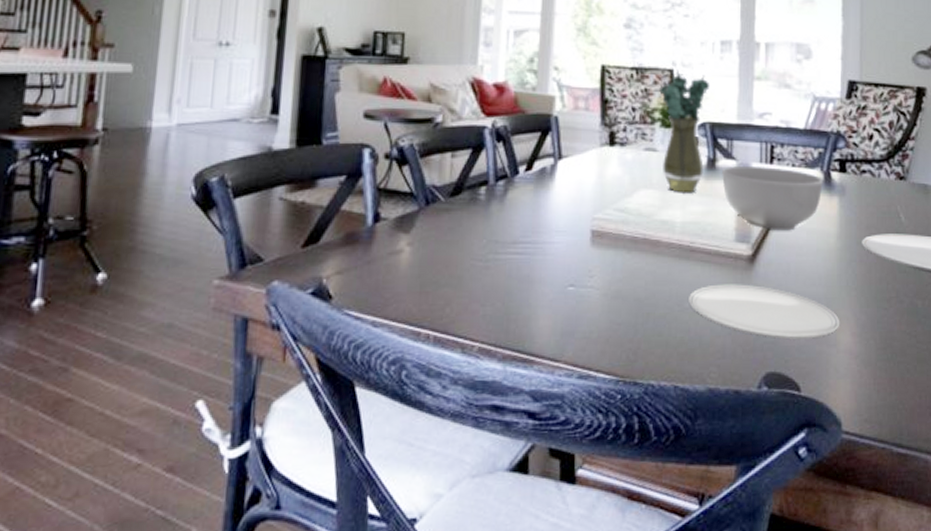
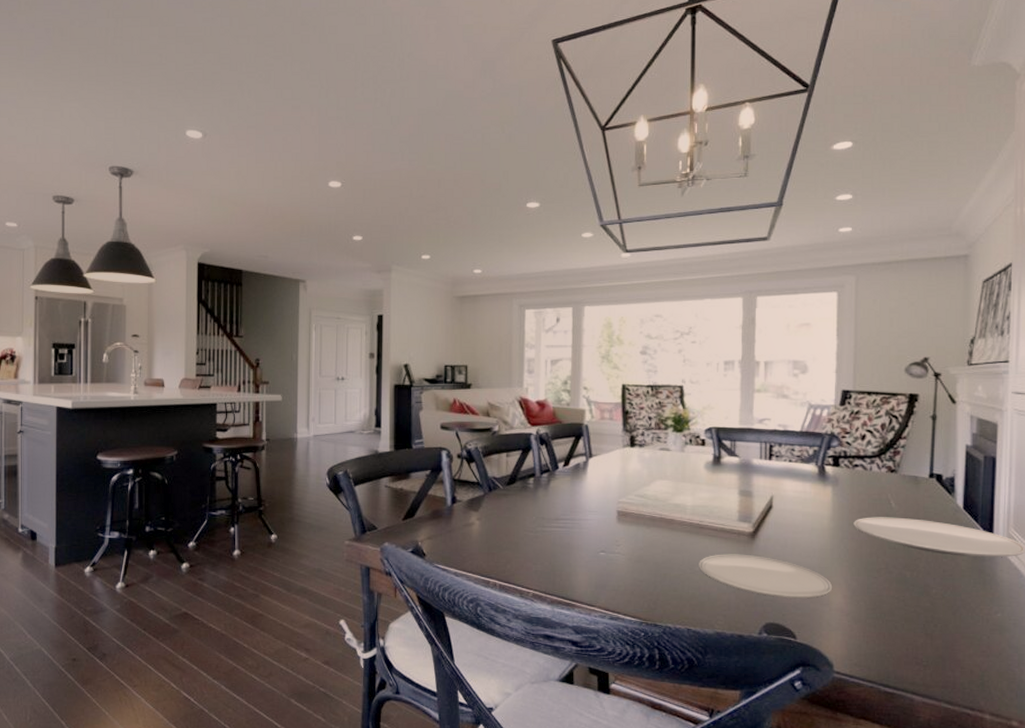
vase: present [659,69,710,192] -> none [671,386,715,482]
bowl: present [722,166,823,231] -> none [726,462,818,513]

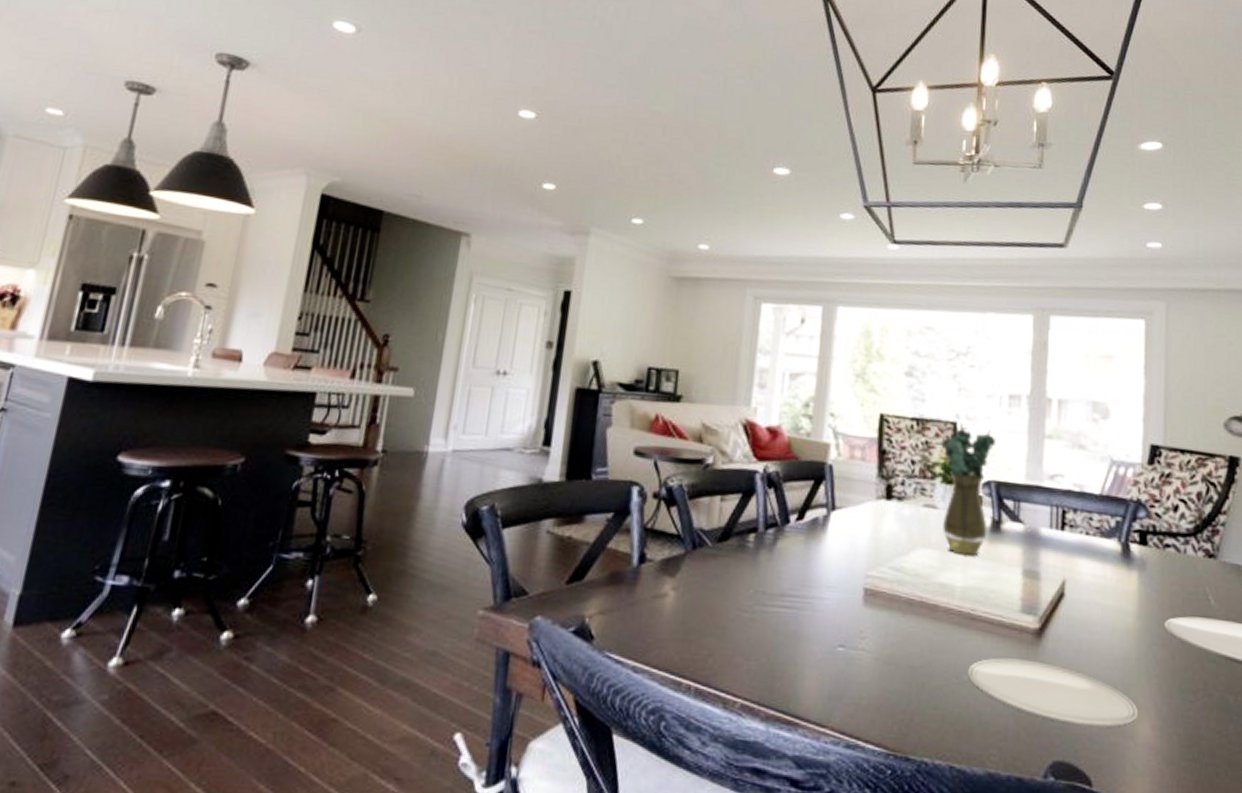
vase: none [671,386,715,482] -> present [941,423,997,555]

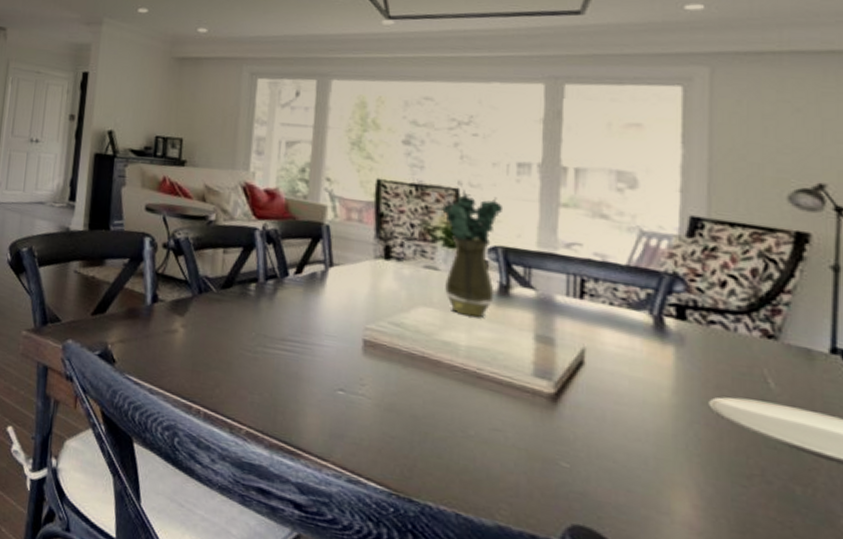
plate: present [968,657,1139,729] -> none [474,417,676,502]

